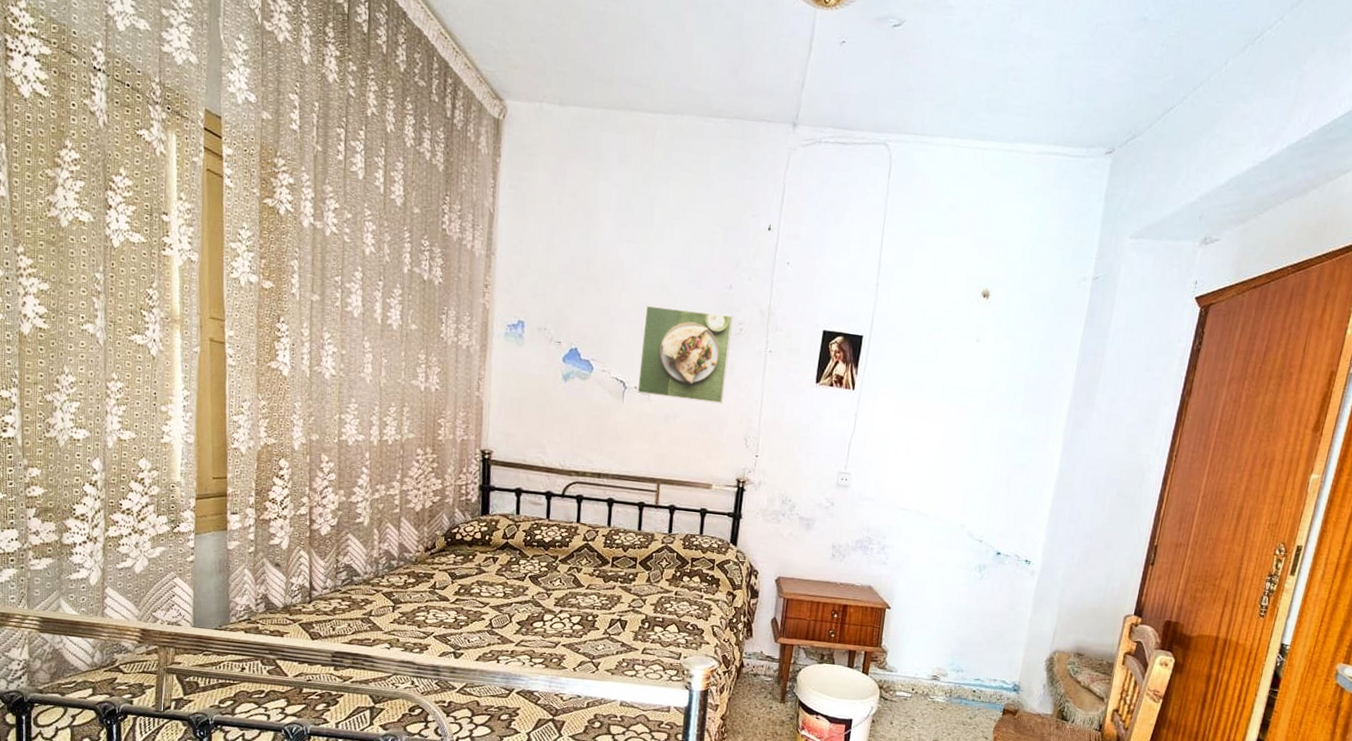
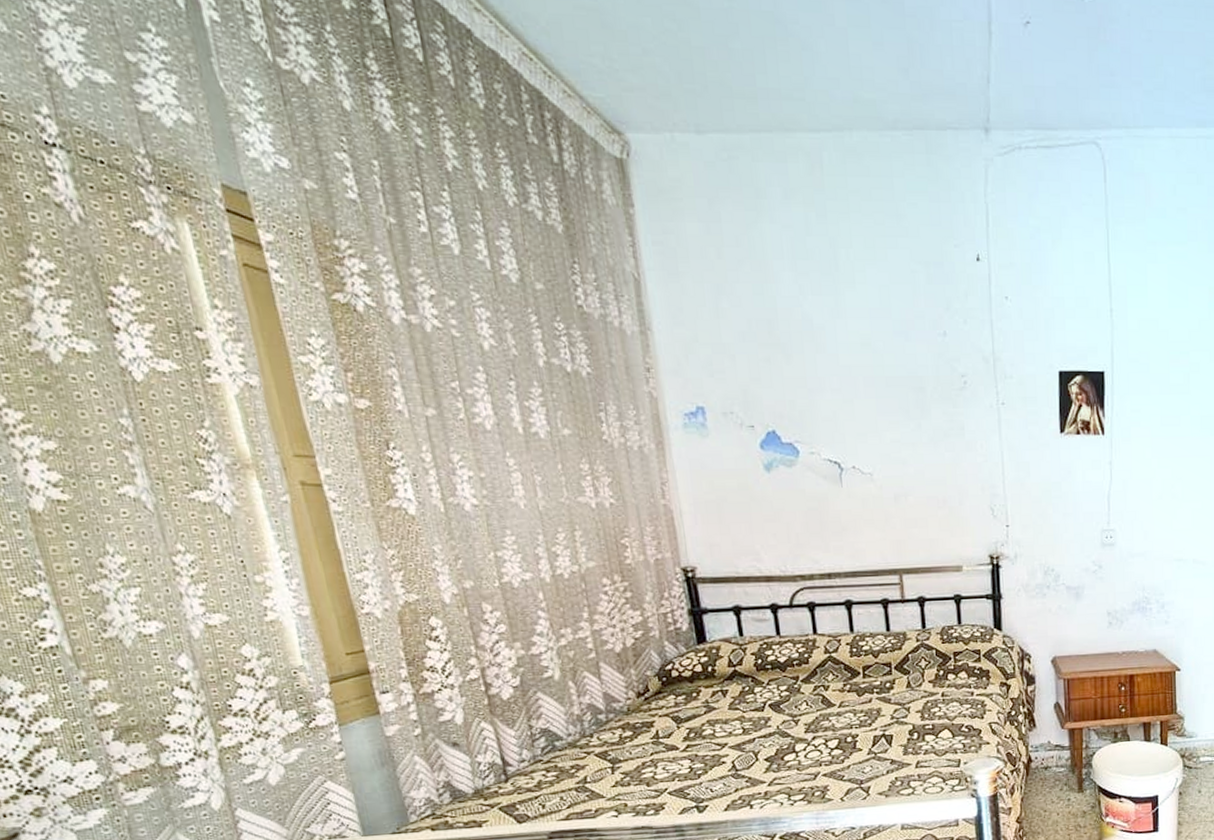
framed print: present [637,305,733,404] -> none [848,367,959,474]

